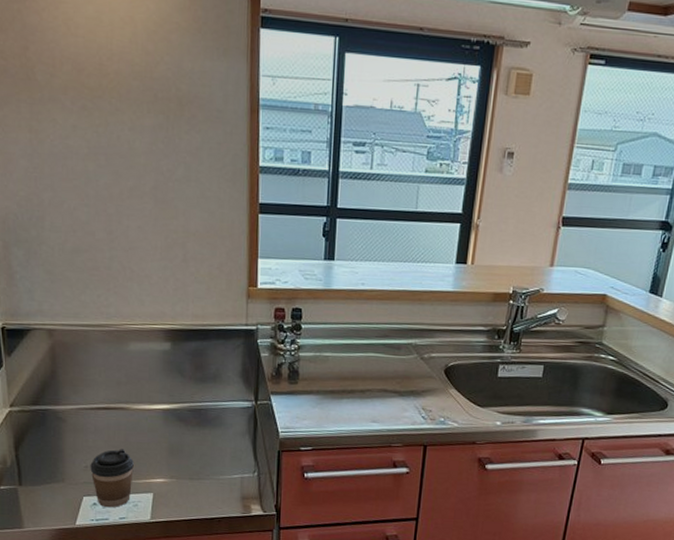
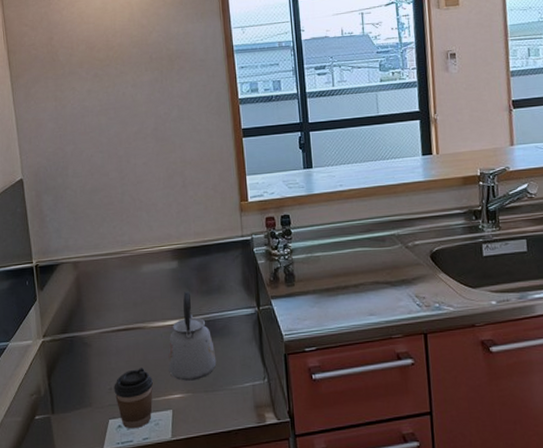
kettle: none [152,376,205,467] -> present [168,291,217,381]

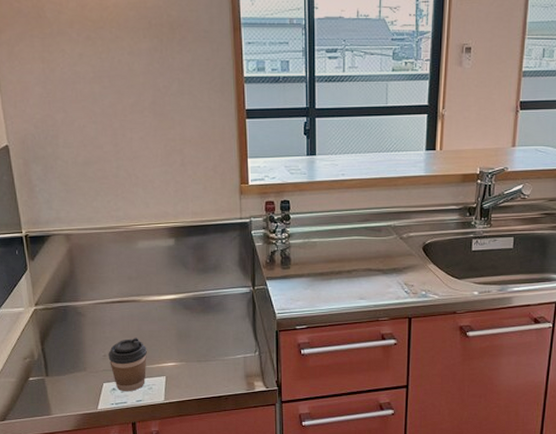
kettle: present [168,291,217,381] -> none [163,268,210,351]

